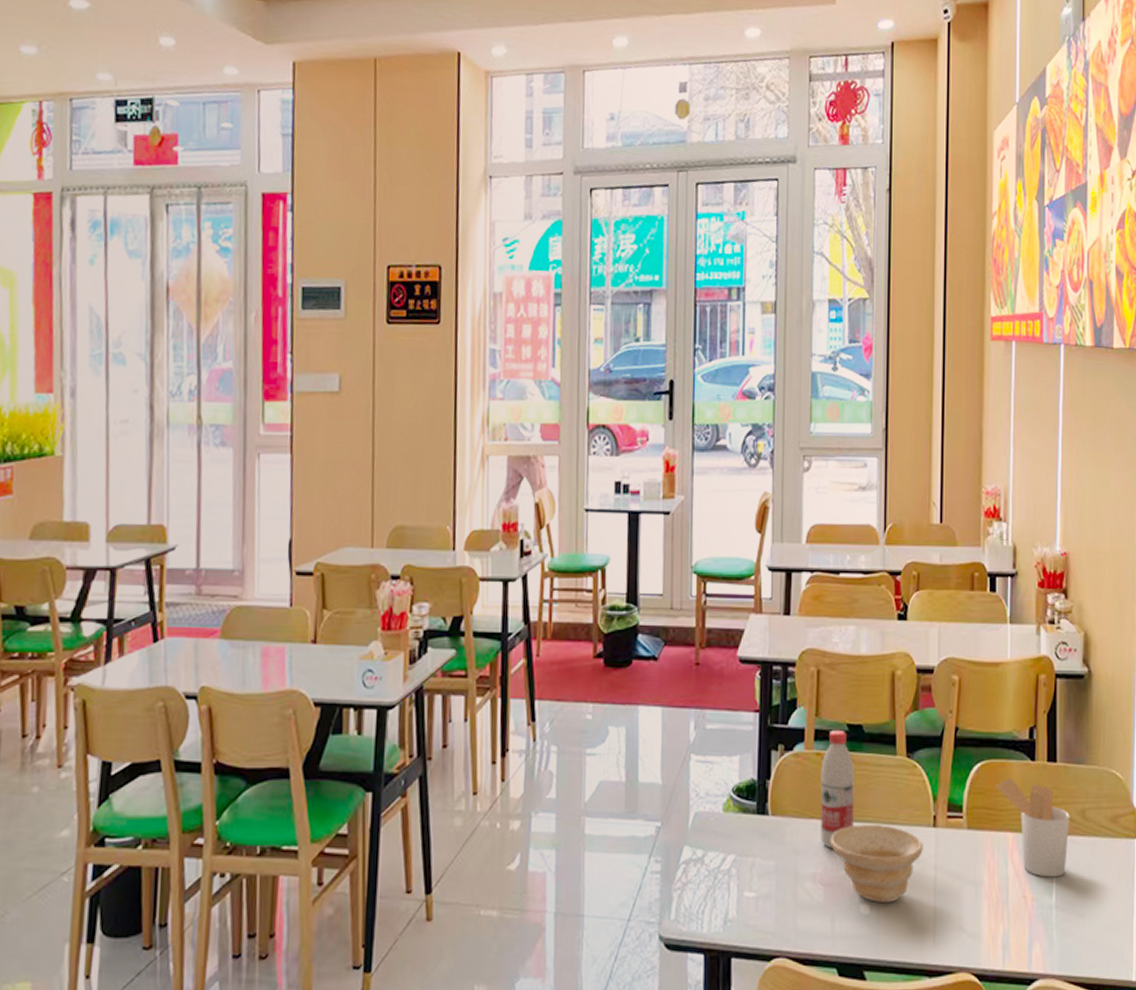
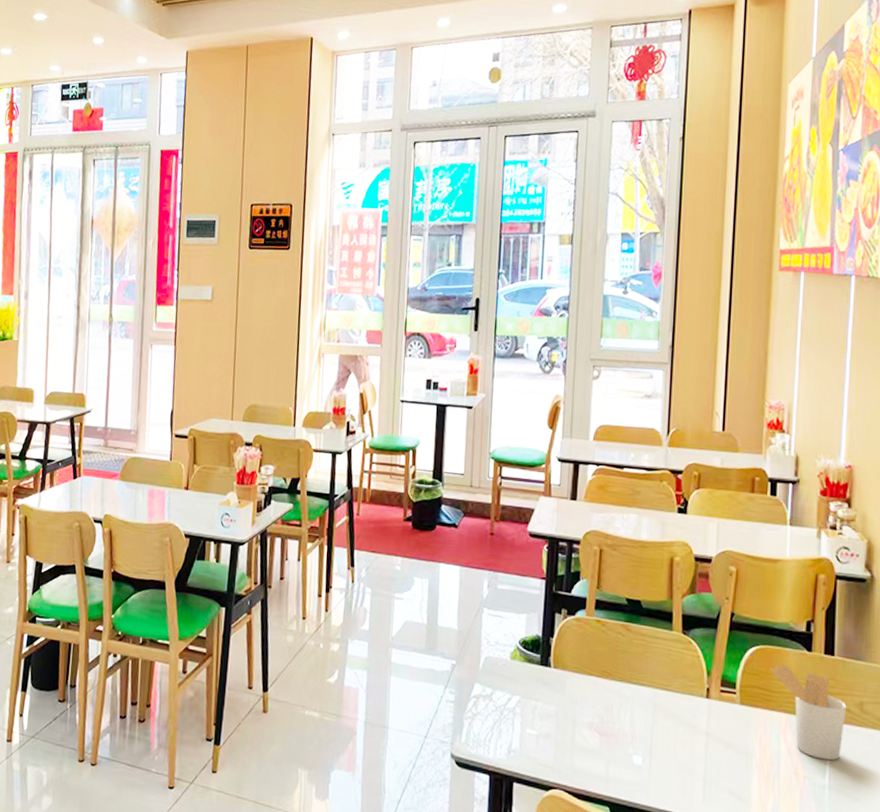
water bottle: present [820,729,854,848] -> none [598,602,632,704]
bowl: present [830,824,923,904] -> none [607,686,696,759]

